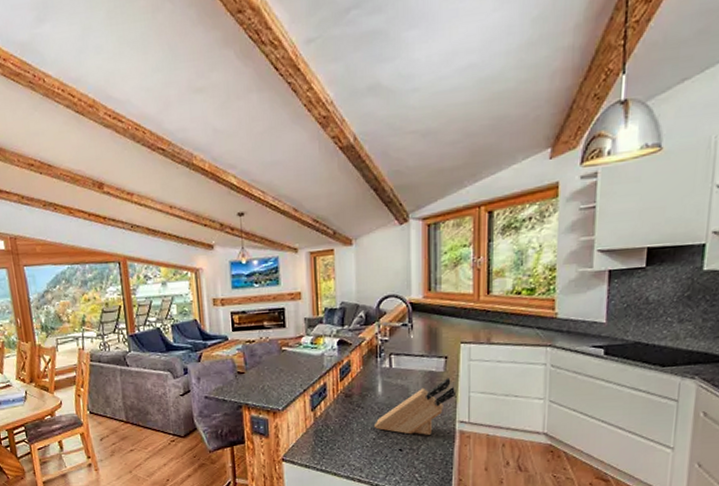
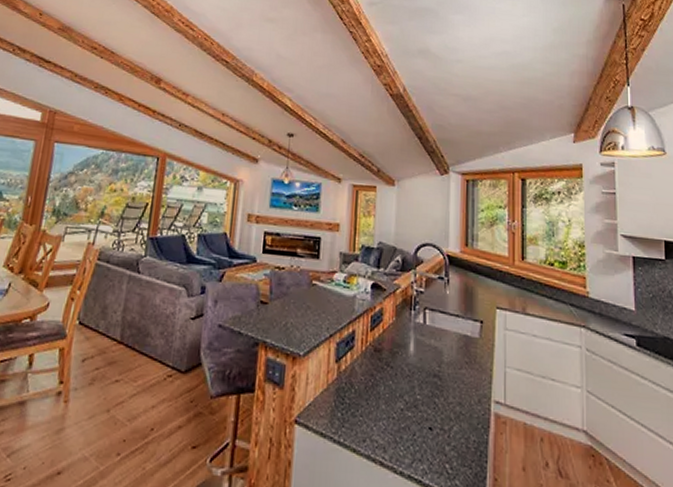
knife block: present [375,378,455,435] -> none [403,346,491,414]

